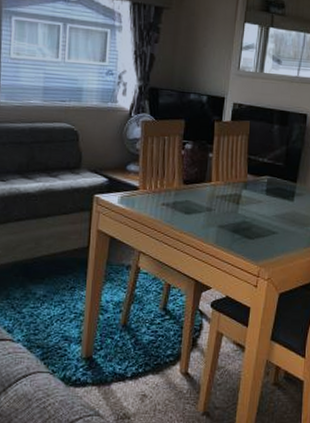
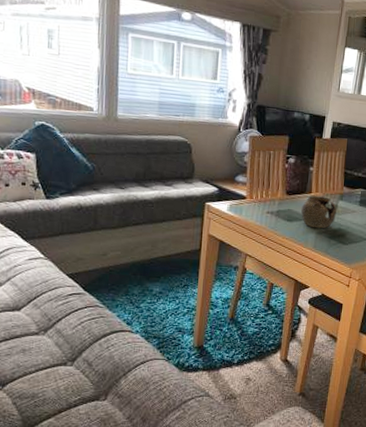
teapot: none [200,184,240,222] -> present [301,195,337,229]

